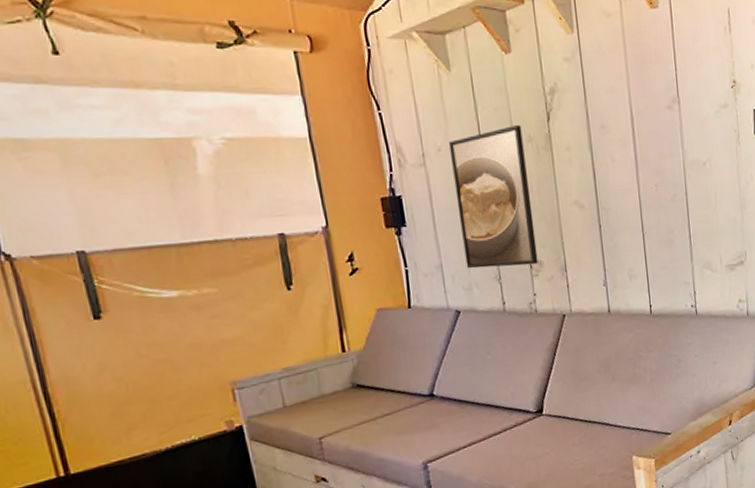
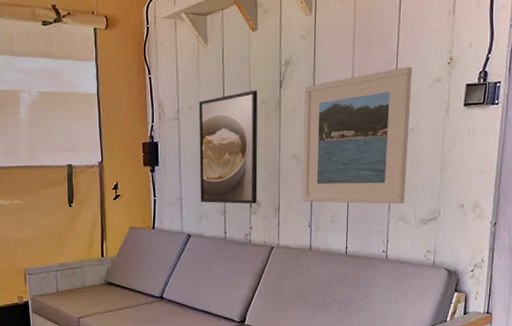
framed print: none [577,91,707,256] -> present [302,66,413,204]

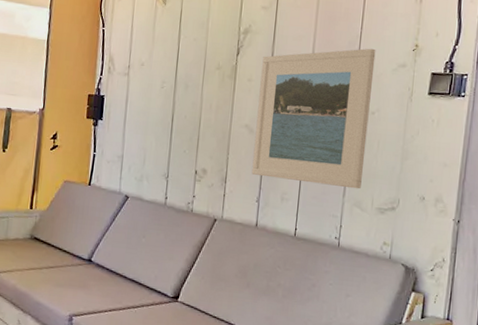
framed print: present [199,91,258,204] -> none [142,54,214,171]

